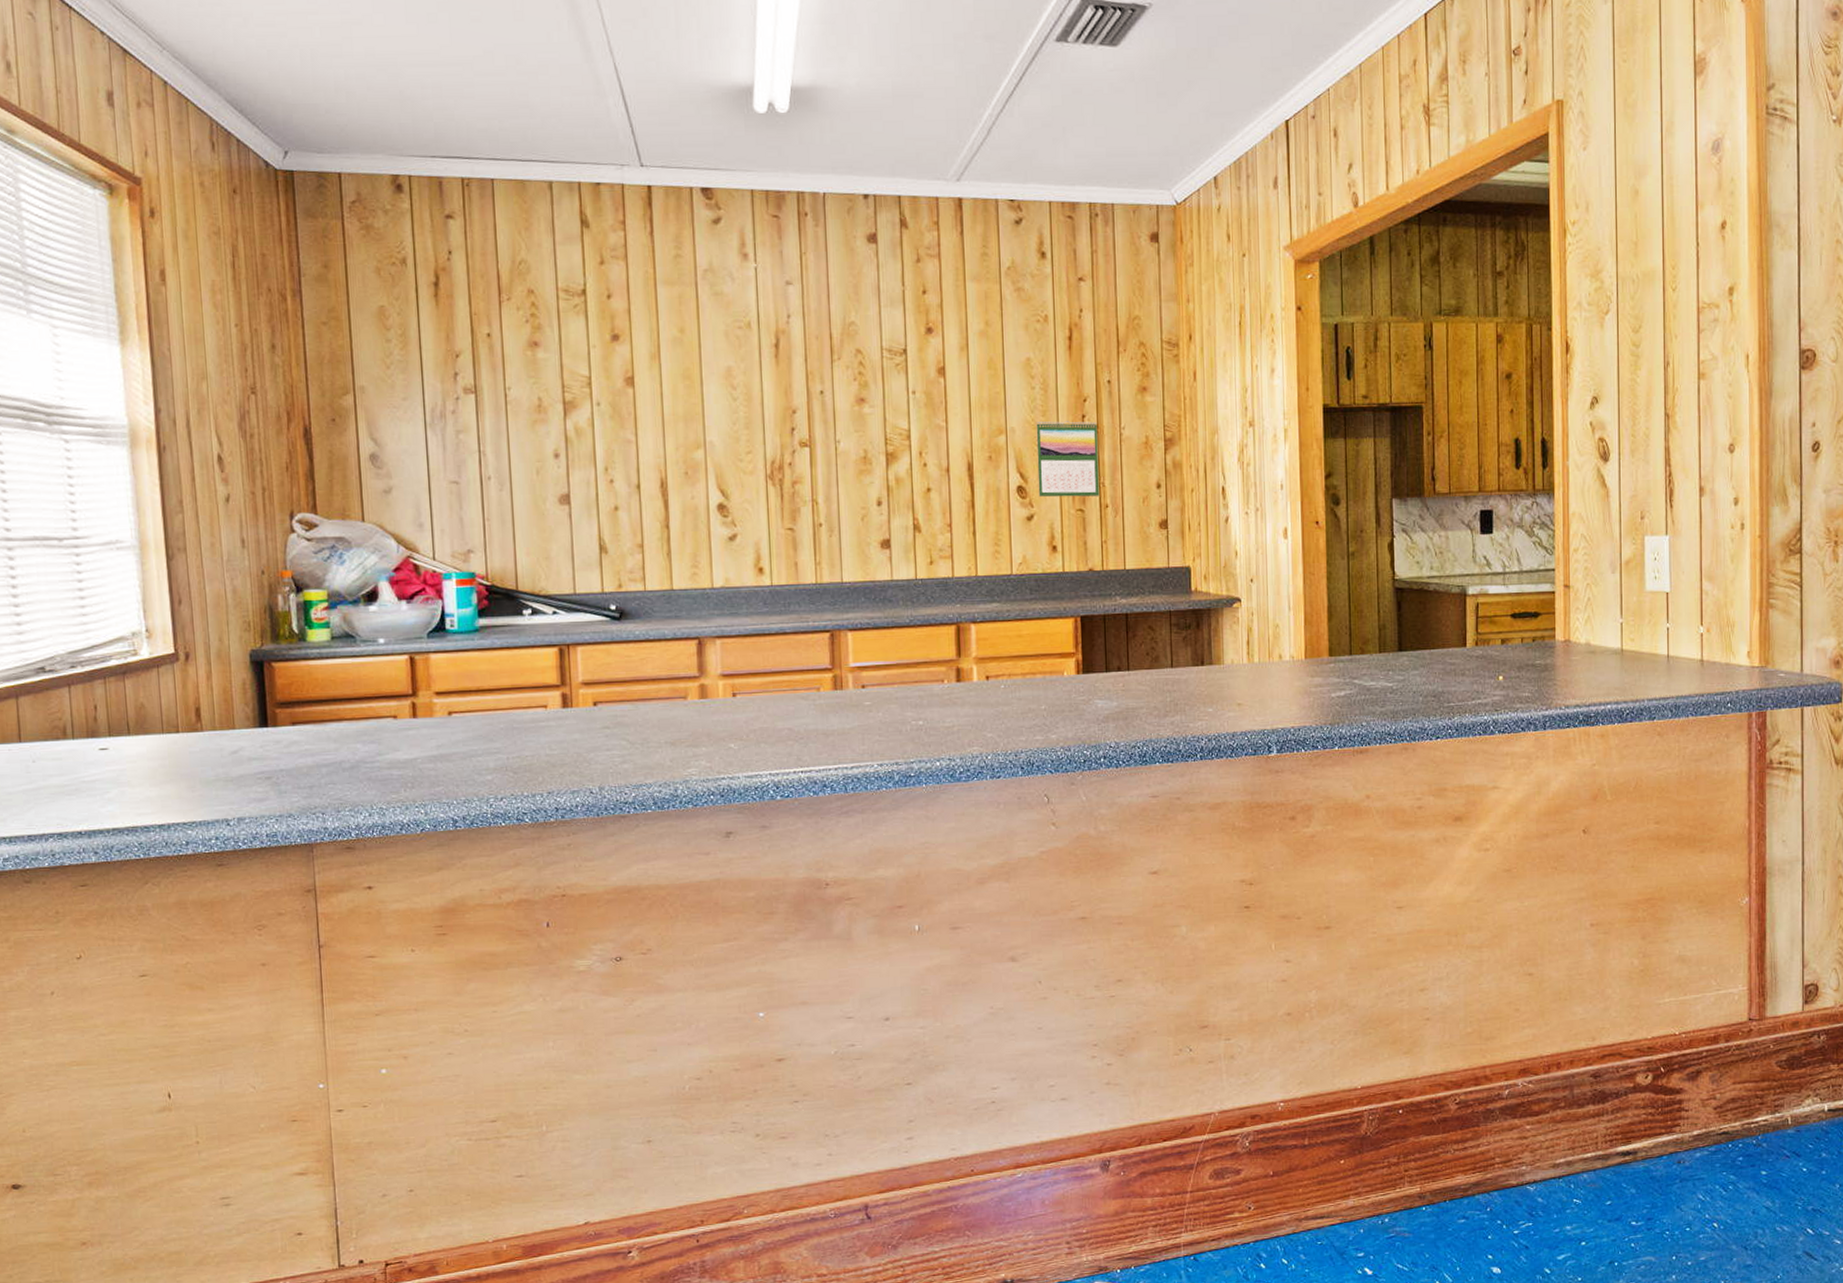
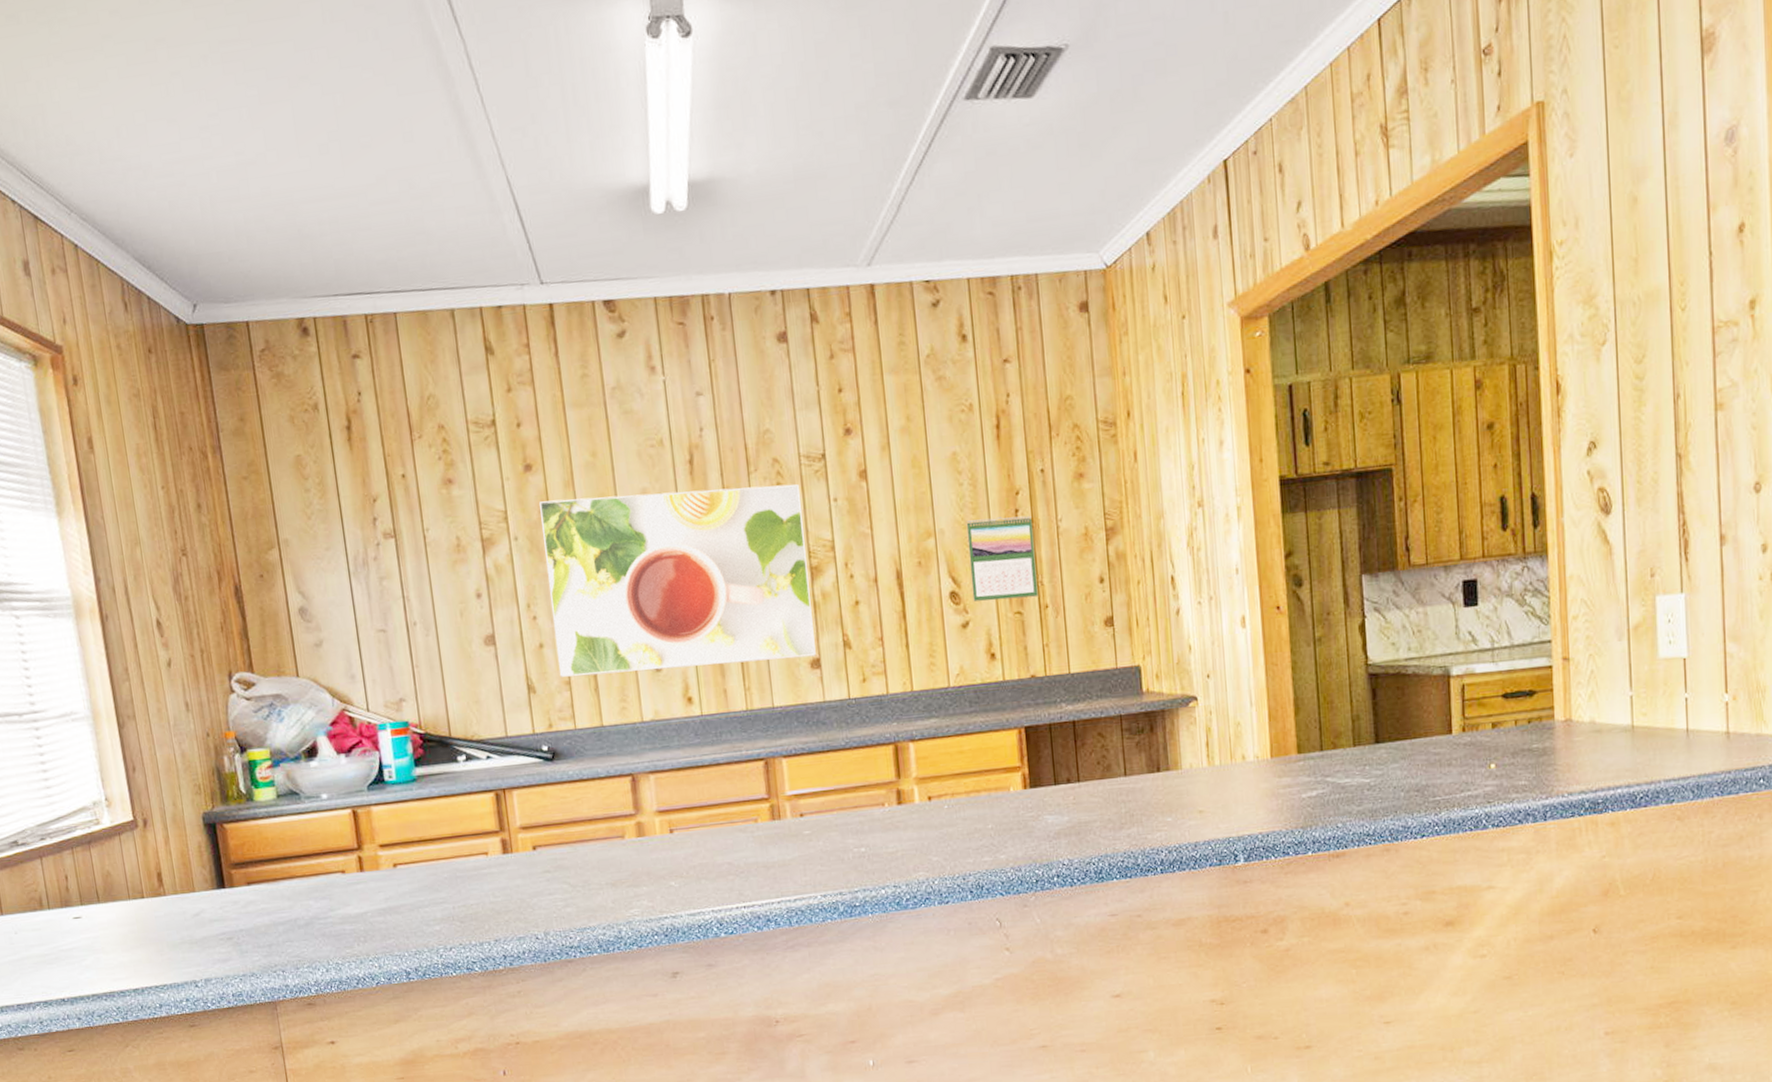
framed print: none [624,370,886,541] -> present [539,484,816,678]

